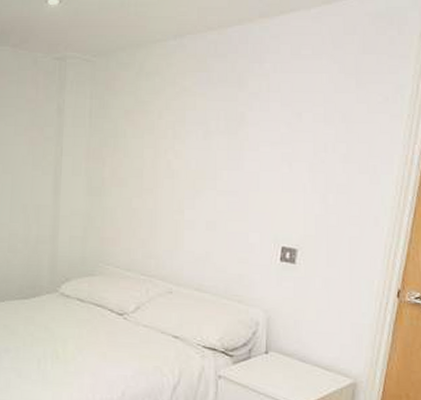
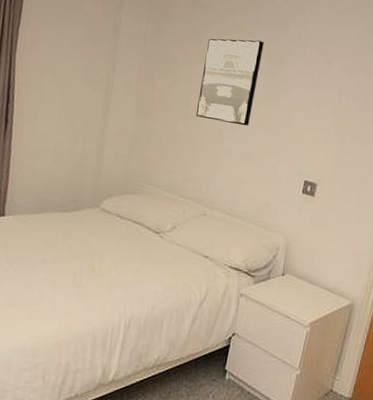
wall art: none [151,101,220,194] -> present [195,38,264,126]

